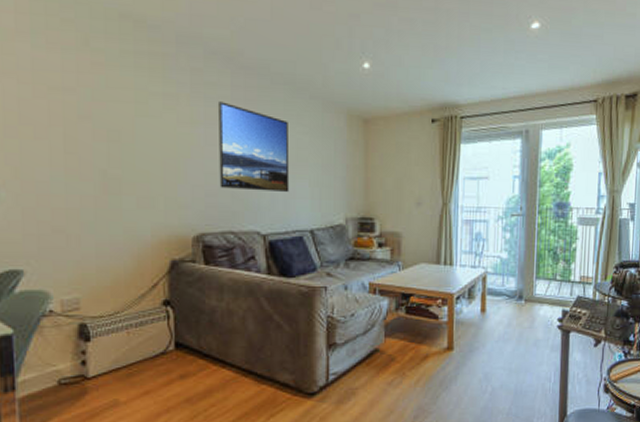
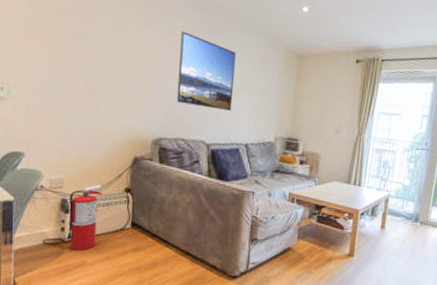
fire extinguisher: none [89,300,135,388] -> present [66,184,103,251]

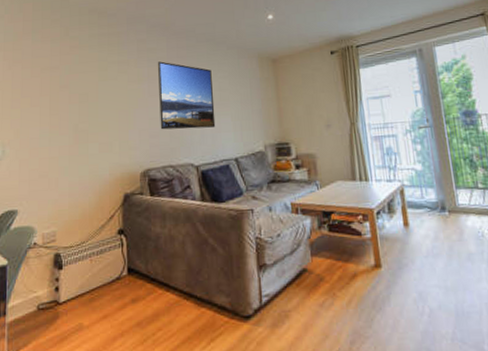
fire extinguisher: present [66,184,103,251] -> none [61,231,97,313]

